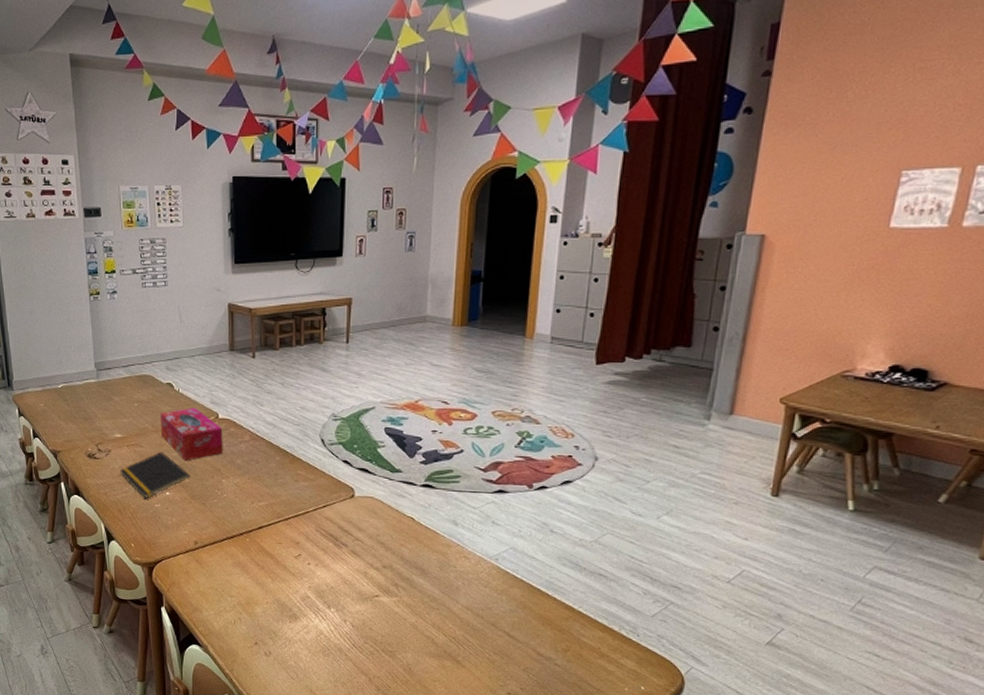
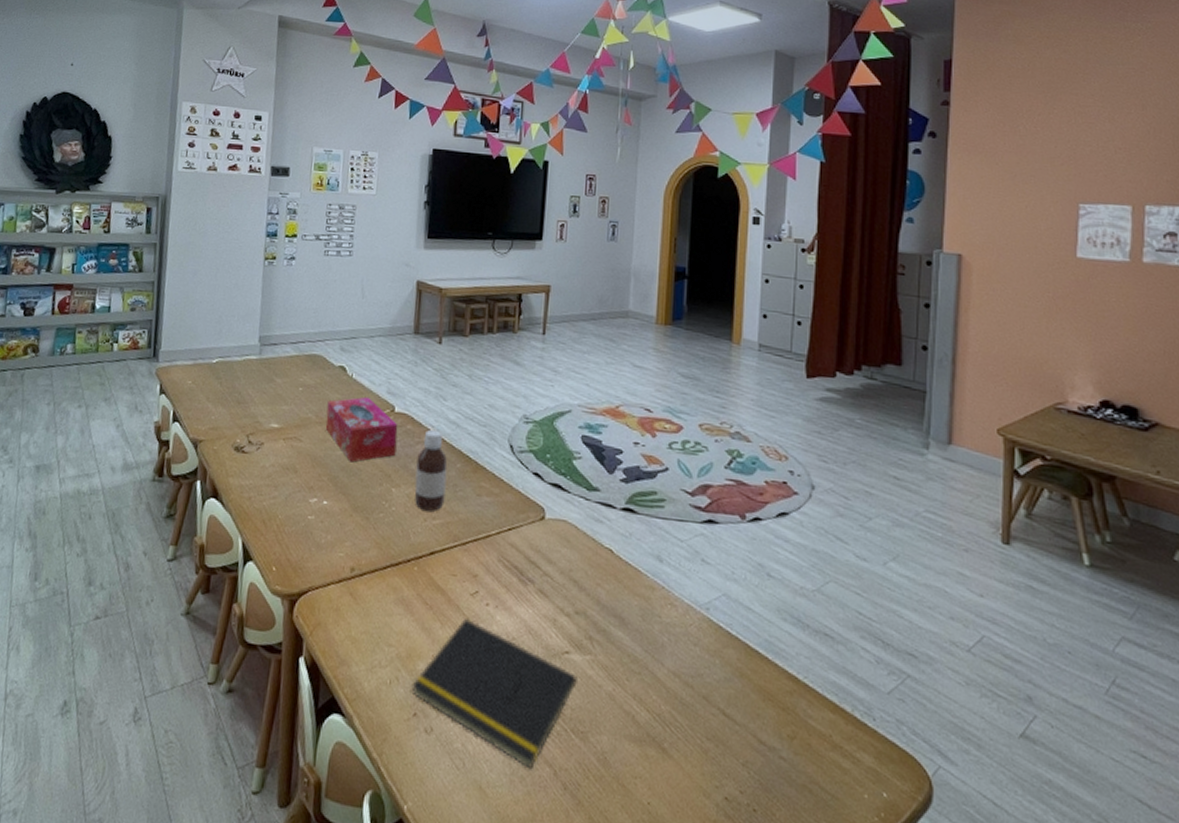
notepad: present [120,452,190,499] -> none [271,449,355,508]
bottle: none [241,430,268,496] -> present [414,429,448,511]
notepad: none [252,574,386,678] -> present [411,618,577,770]

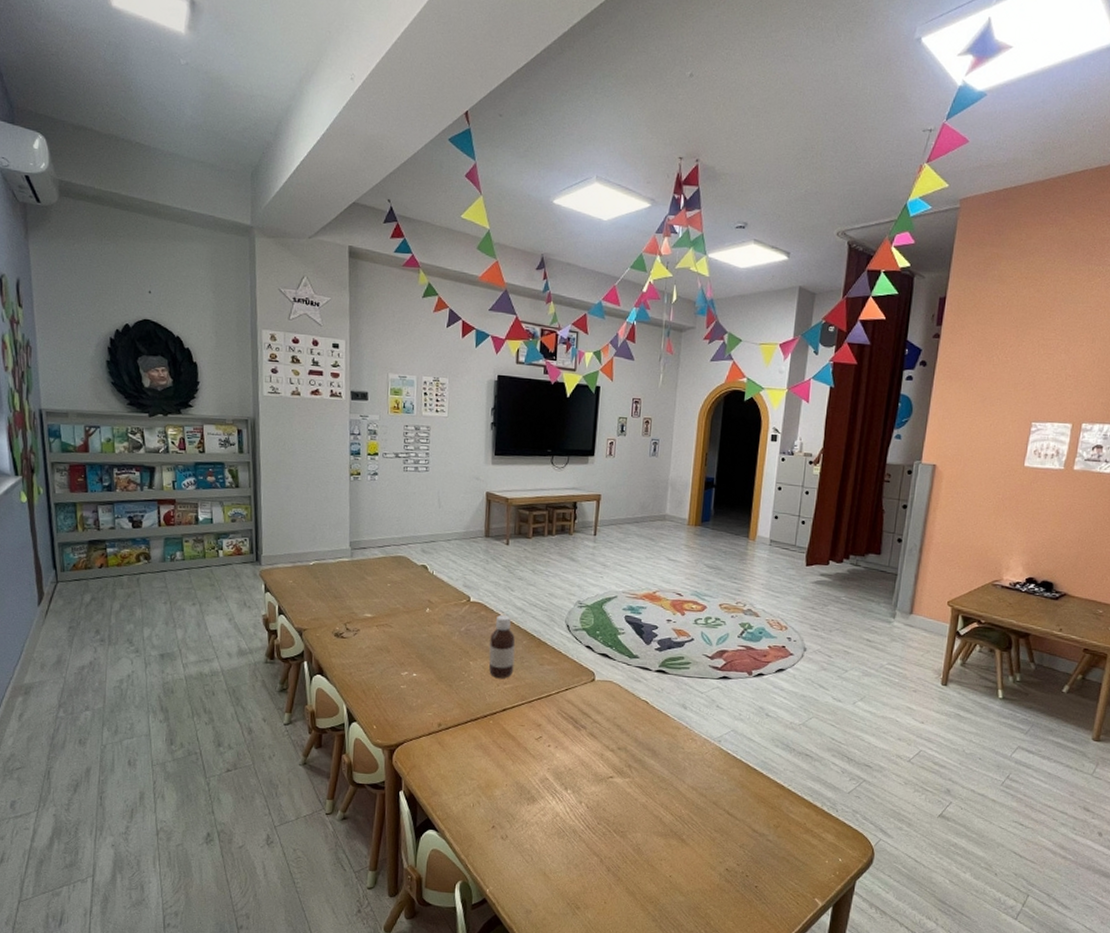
tissue box: present [325,396,398,462] -> none [412,589,474,643]
notepad: present [411,618,577,770] -> none [490,756,619,859]

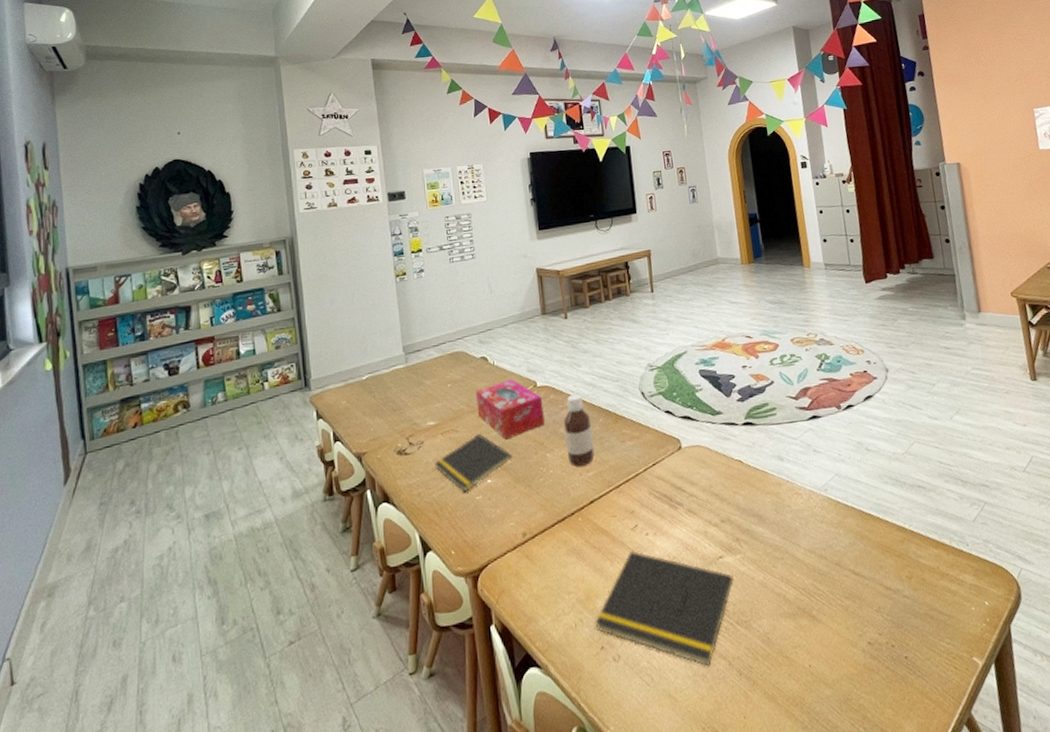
notepad: none [367,633,439,680] -> present [434,434,513,493]
tissue box: none [412,589,474,643] -> present [476,378,545,440]
notepad: none [490,756,619,859] -> present [595,550,734,667]

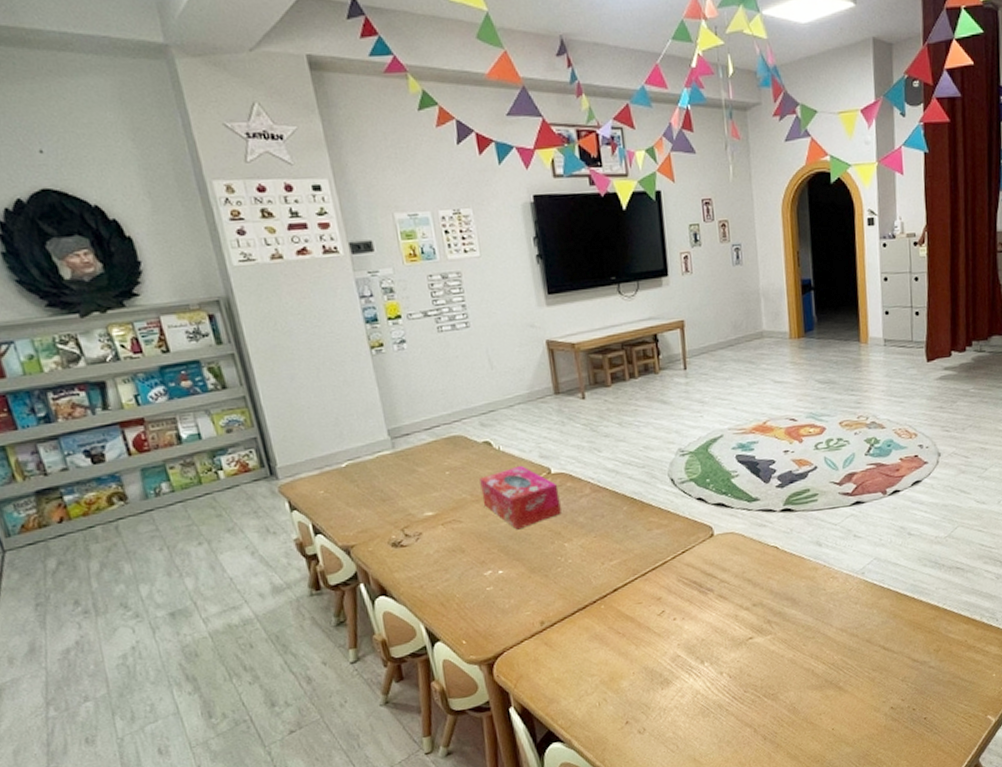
notepad: present [434,434,513,493] -> none [436,524,526,584]
bottle: present [564,393,595,467] -> none [583,480,618,556]
notepad: present [595,550,734,667] -> none [619,634,763,734]

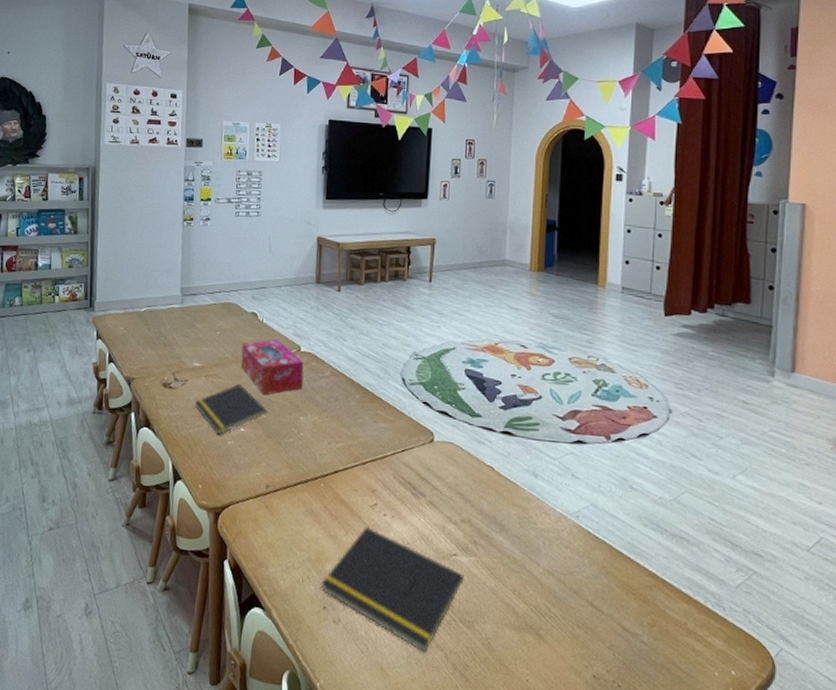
notepad: none [436,524,526,584] -> present [194,384,267,435]
notepad: none [619,634,763,734] -> present [321,526,464,653]

